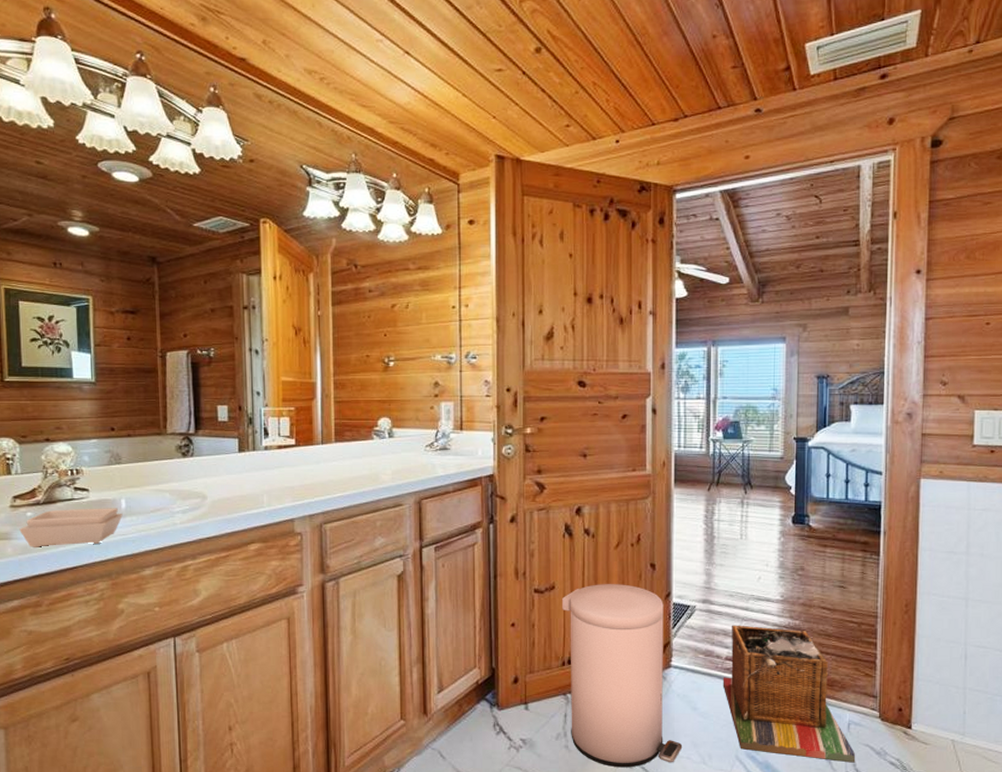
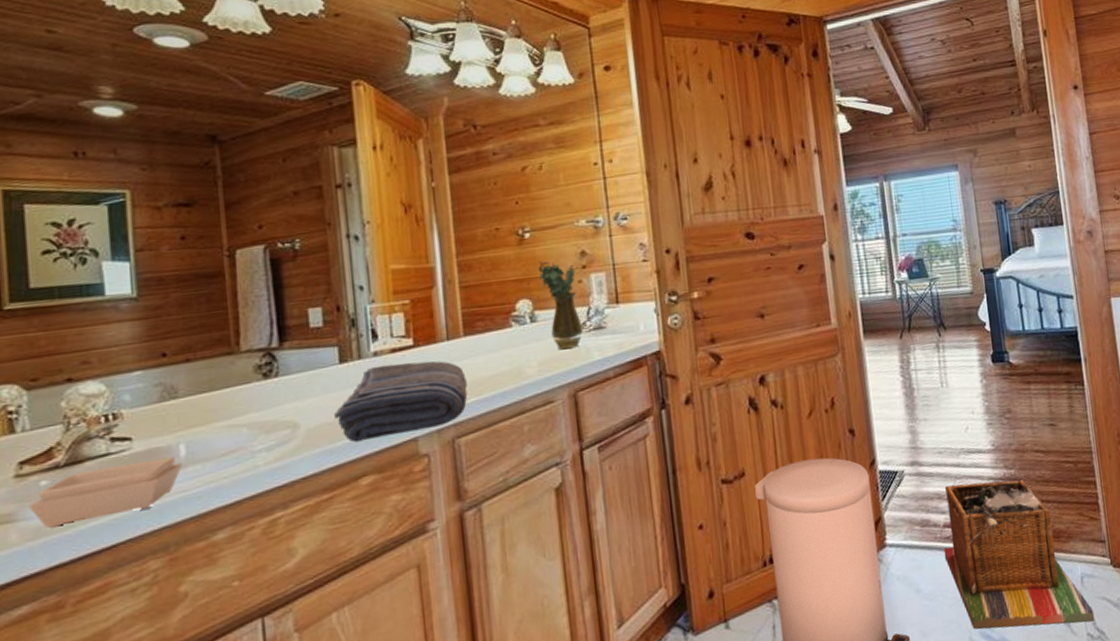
towel: none [233,458,335,516] -> present [334,361,468,443]
vase: none [398,386,431,463] -> present [538,260,583,350]

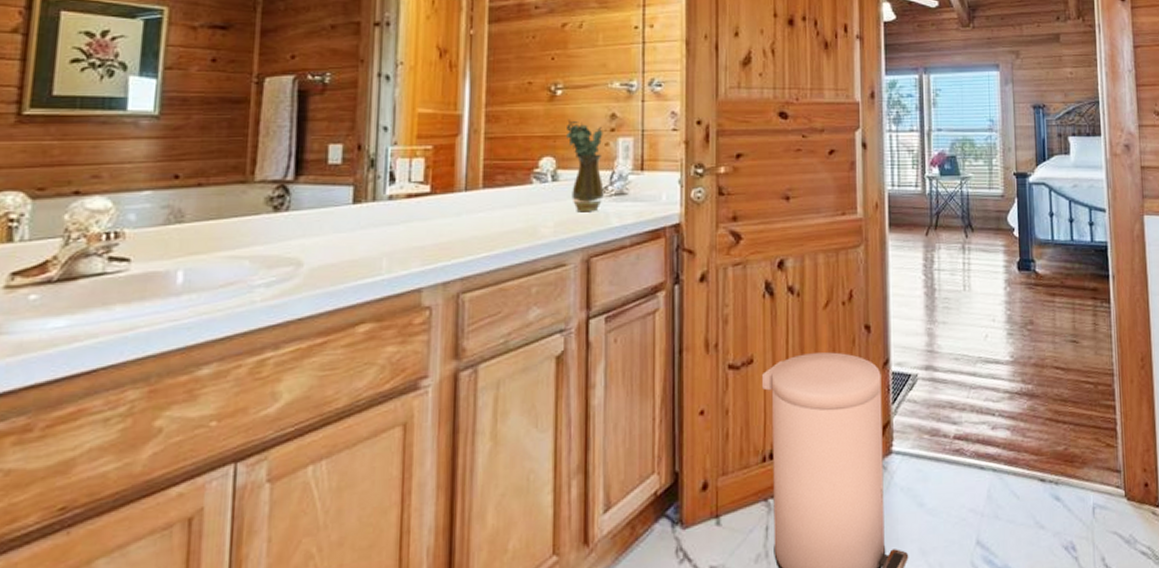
soap dish: present [29,457,182,529] -> none [13,283,177,346]
towel: present [334,361,468,443] -> none [340,209,480,287]
laundry basket: present [943,480,1095,630] -> none [951,394,1104,557]

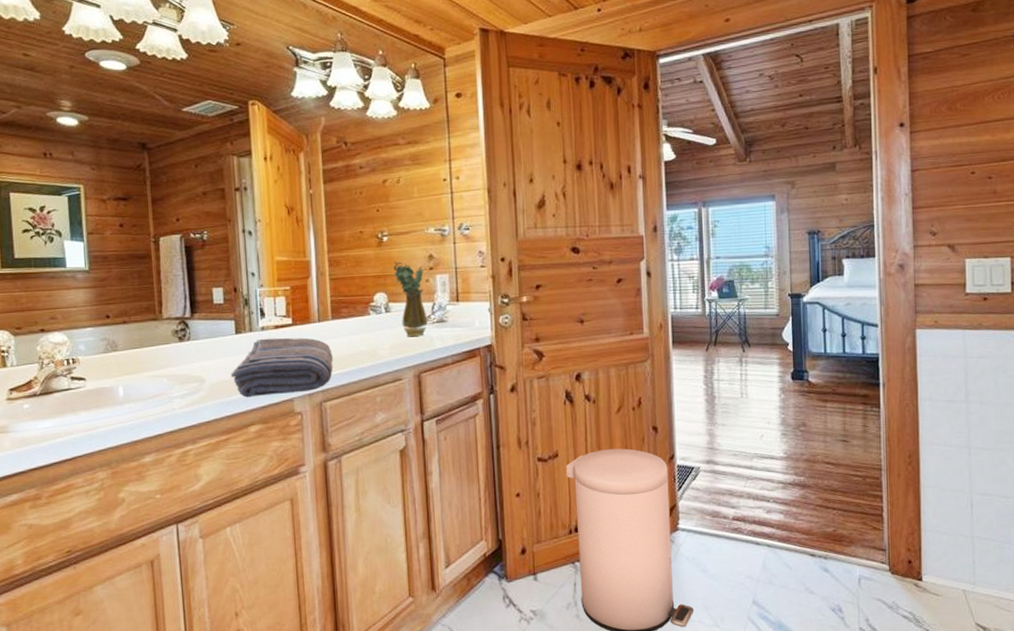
towel: none [340,209,480,287] -> present [231,337,333,398]

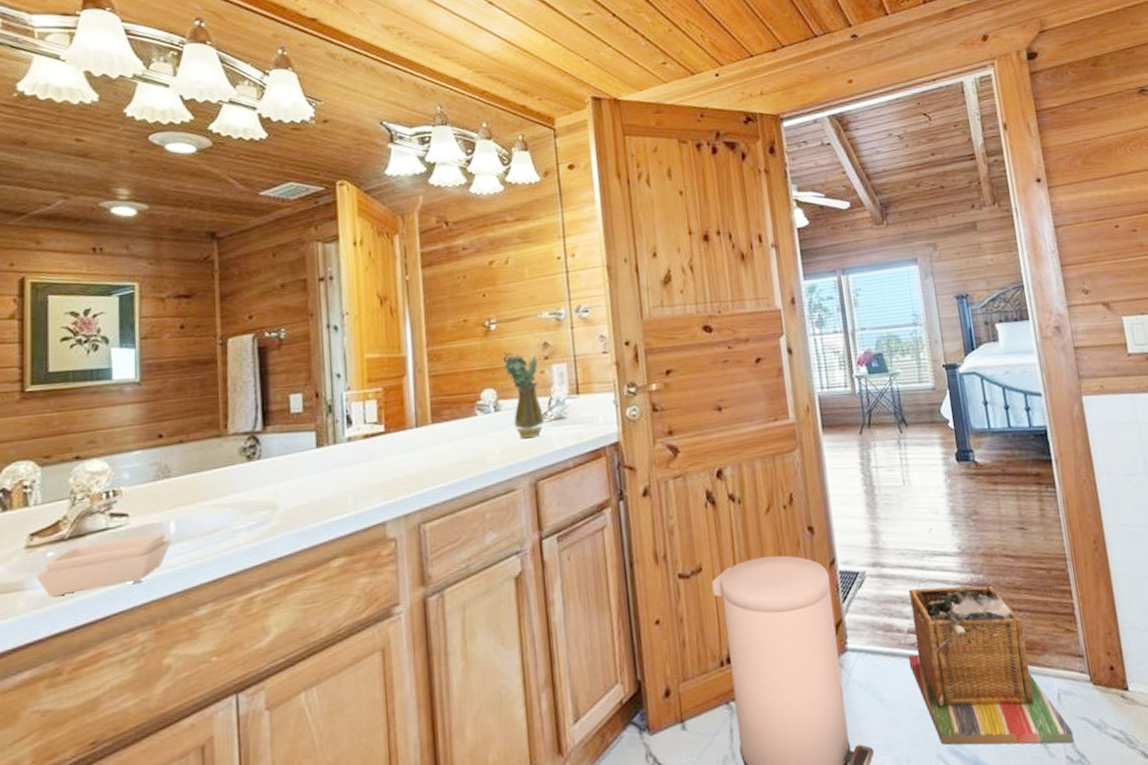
soap dish: none [16,396,121,441] -> present [36,533,172,599]
towel: present [231,337,333,398] -> none [310,447,434,525]
laundry basket: none [731,484,868,618] -> present [908,585,1075,745]

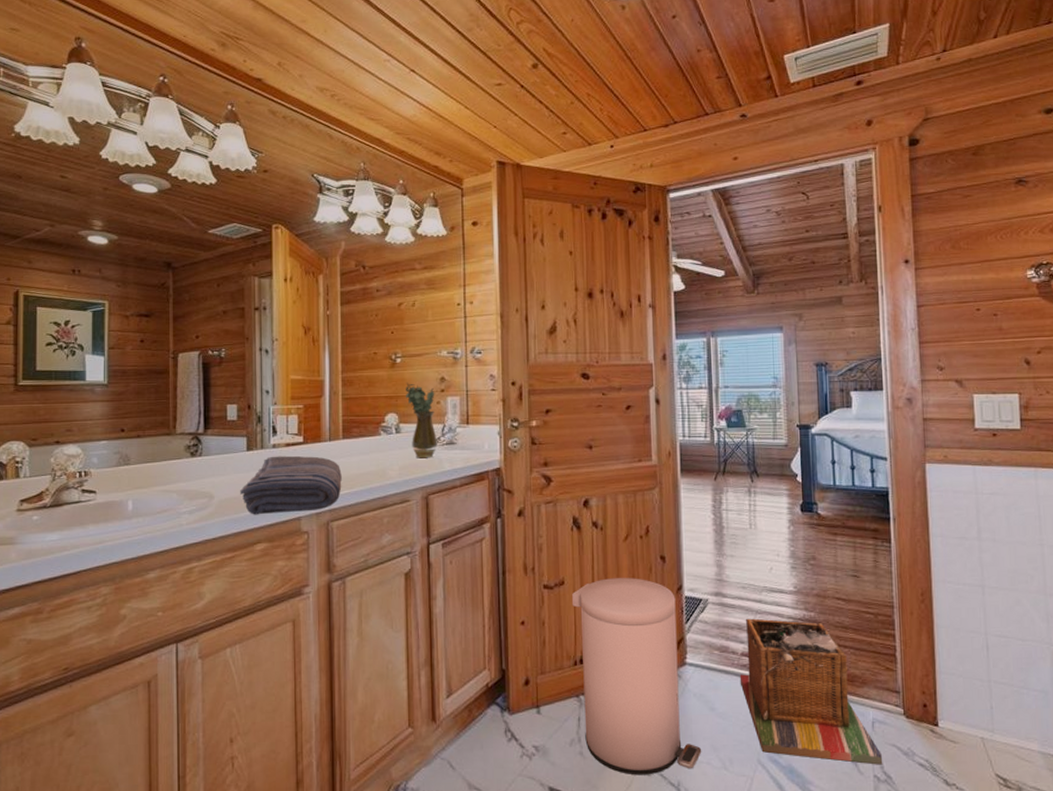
soap dish: present [36,533,172,599] -> none [24,510,129,553]
towel: none [310,447,434,525] -> present [240,455,342,515]

